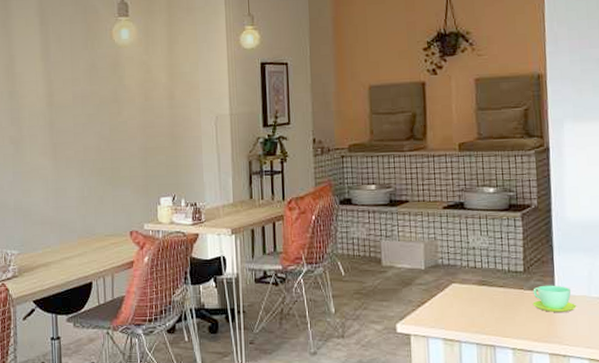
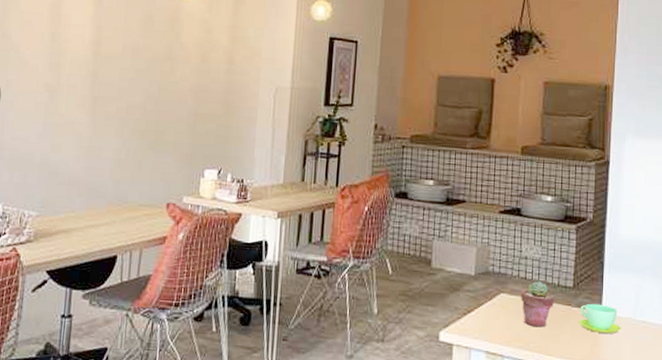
potted succulent: none [472,269,507,312] -> present [521,281,555,328]

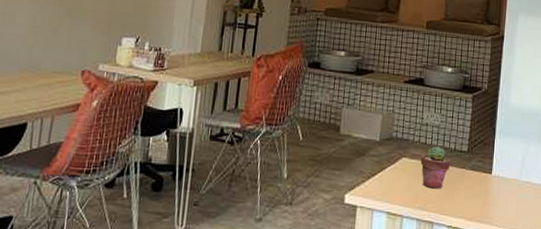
cup: present [578,303,621,335] -> none [471,166,509,195]

